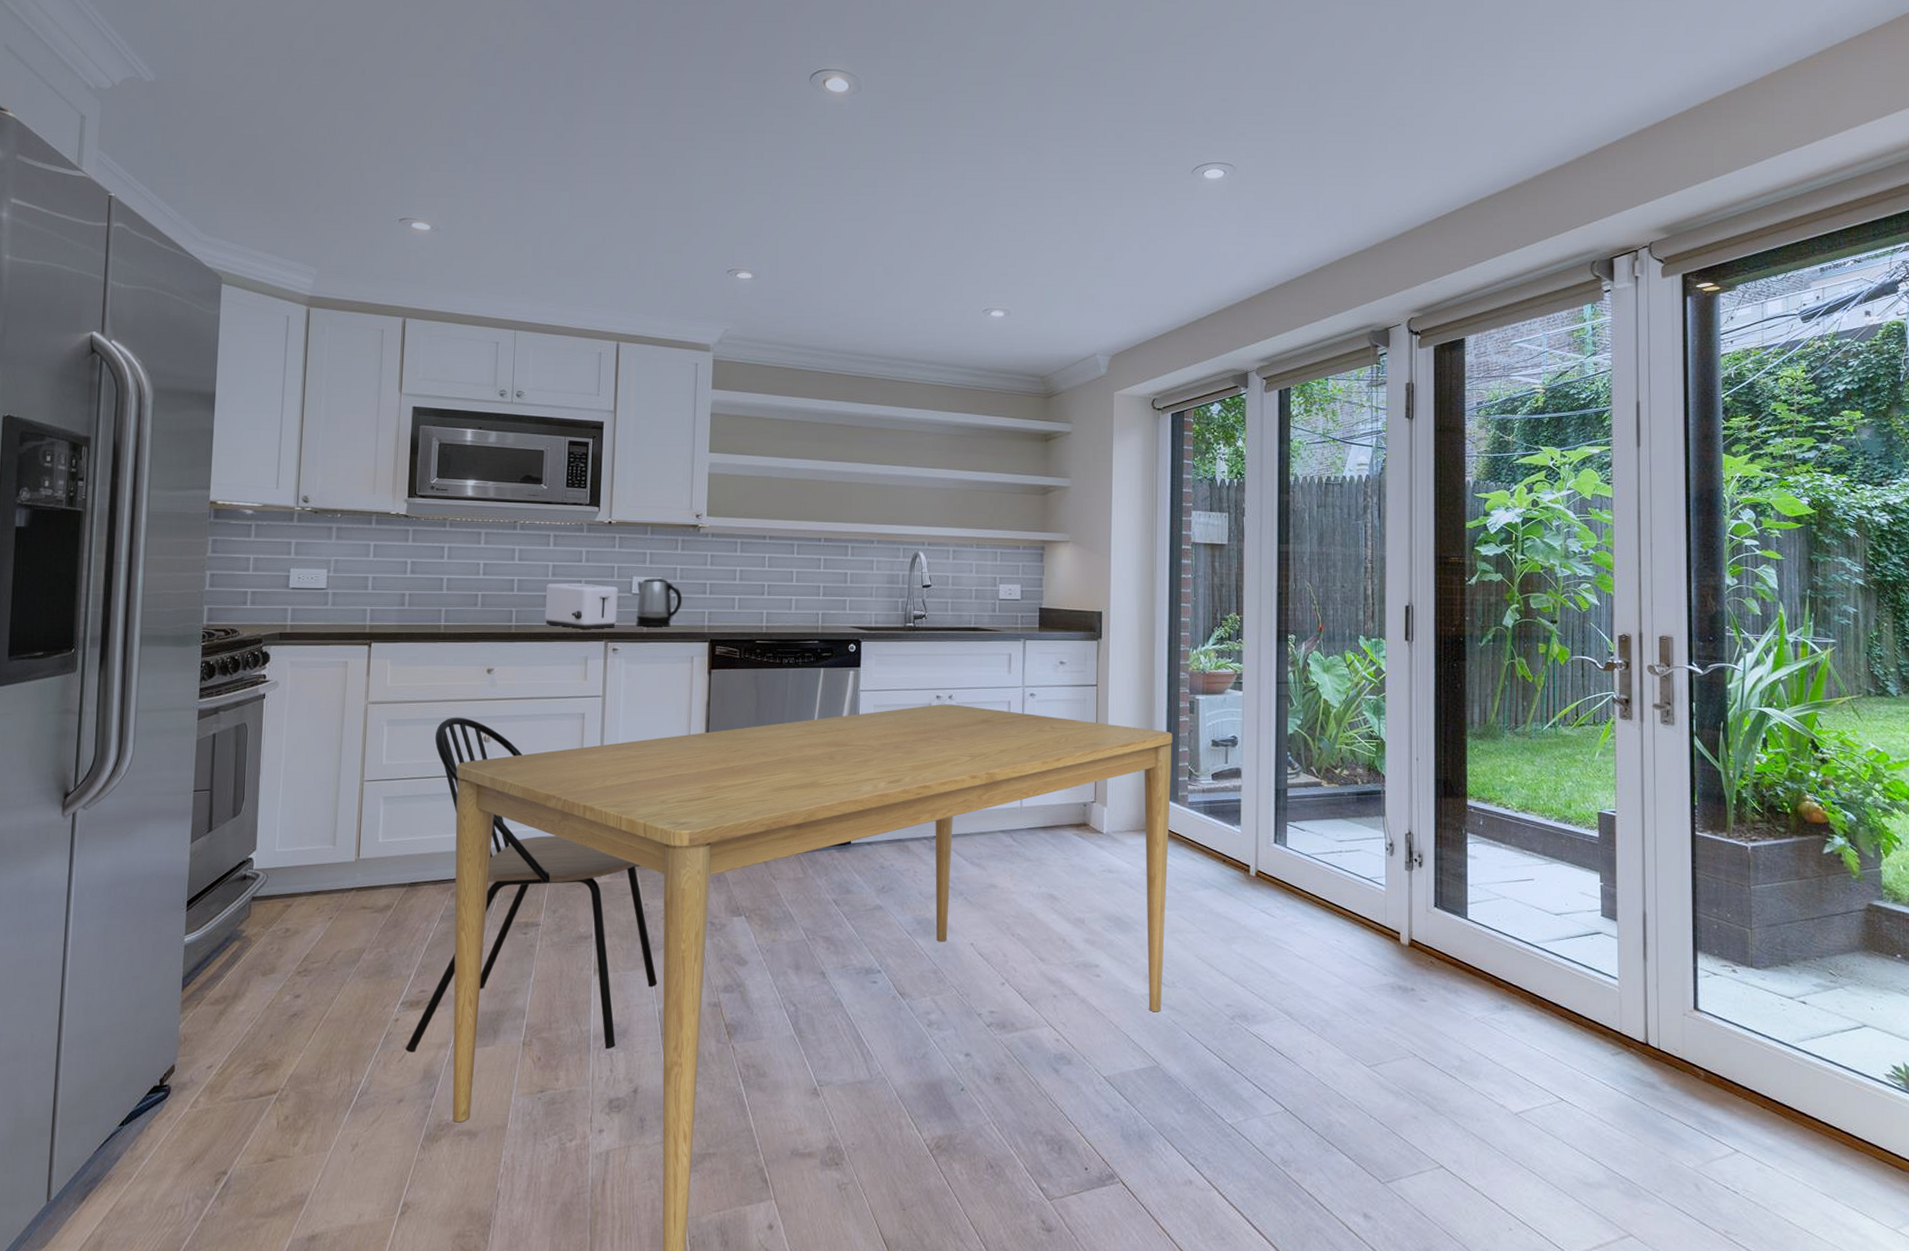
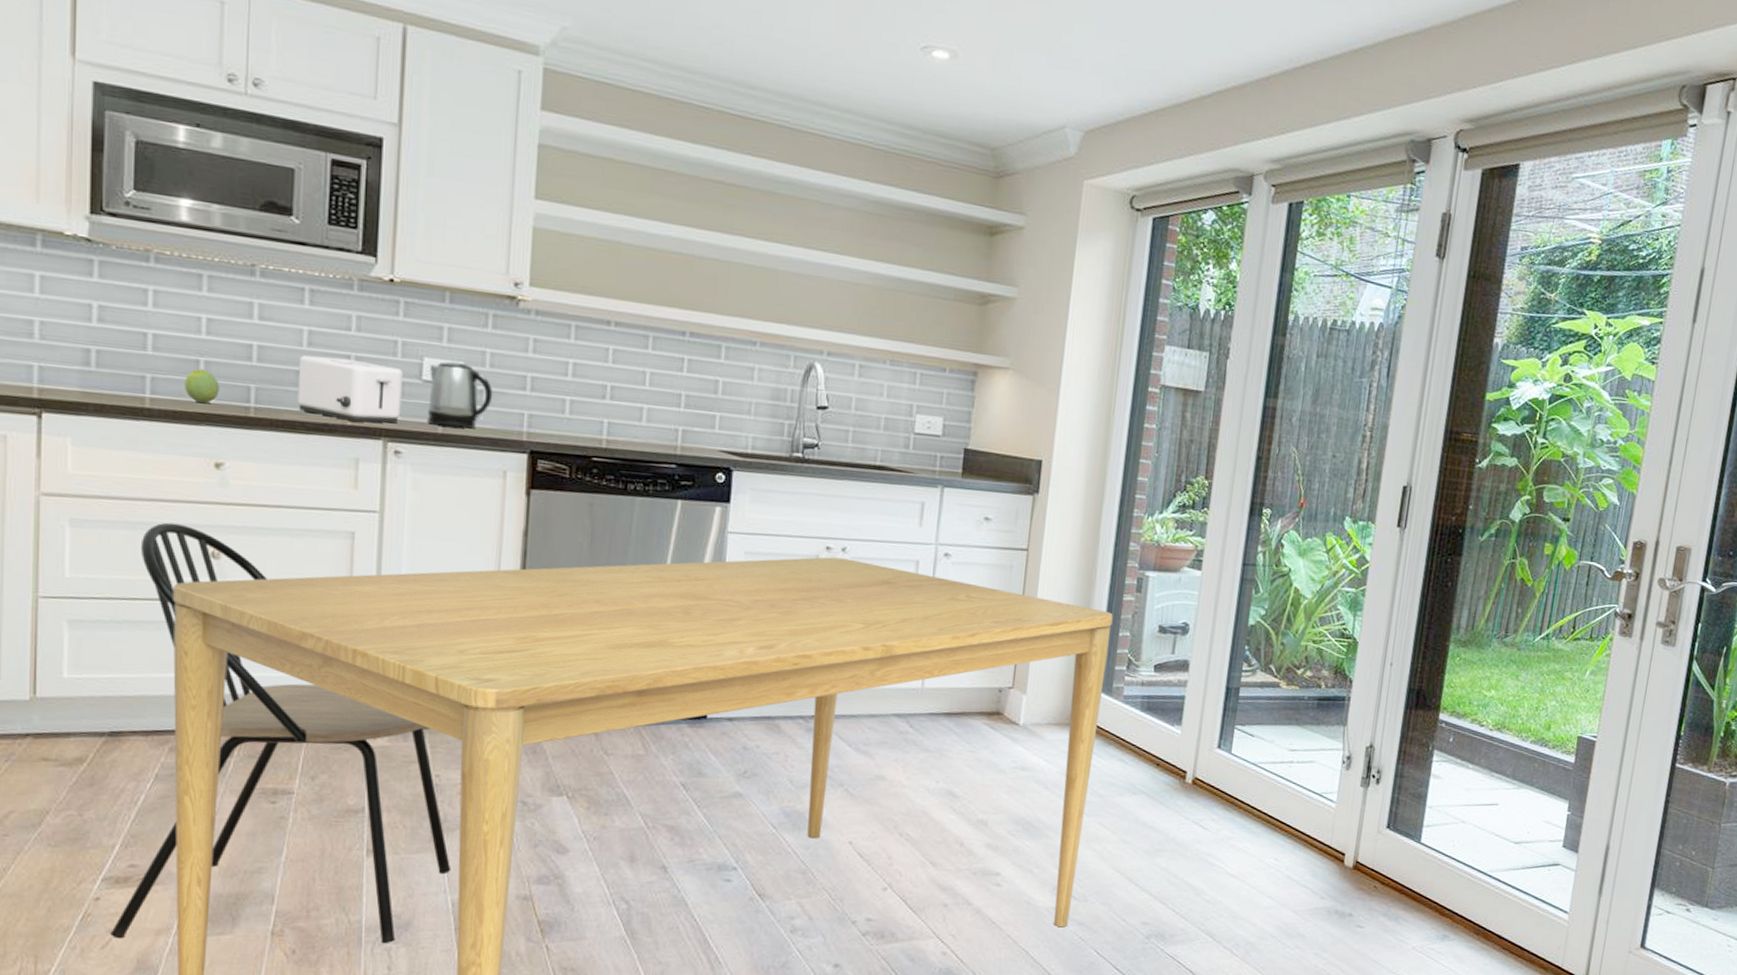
fruit: none [468,600,491,626] -> present [185,368,219,404]

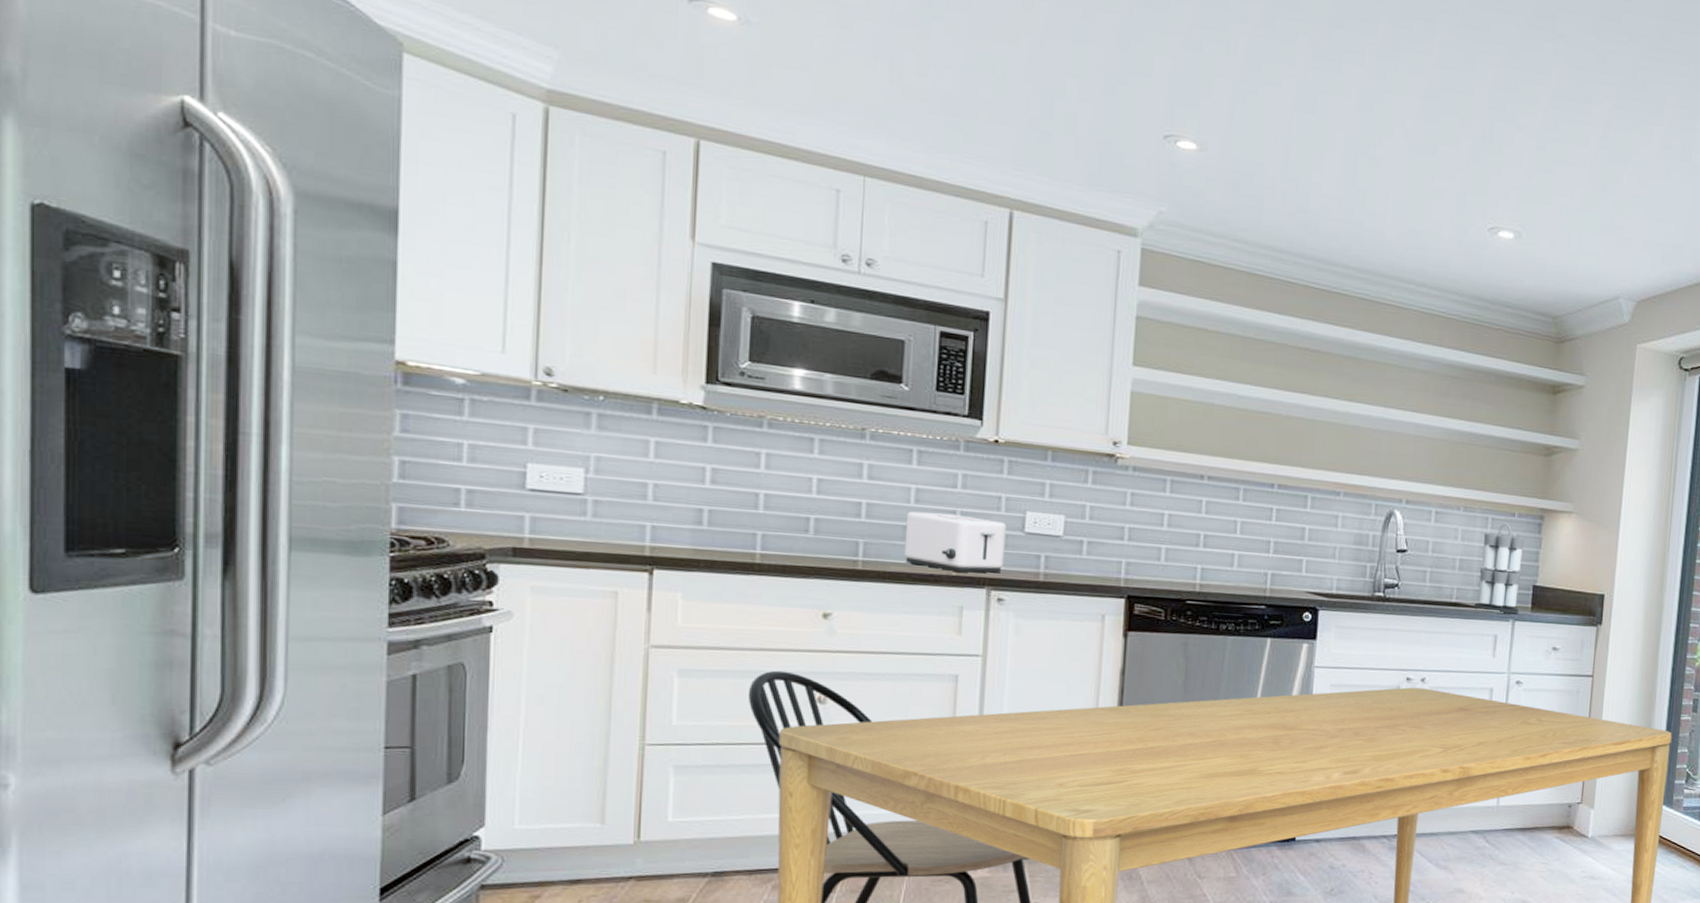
fruit: present [185,368,219,404] -> none [795,525,829,559]
kettle: present [427,361,493,429] -> none [1029,514,1093,577]
spice rack: none [899,379,957,480] -> present [1474,523,1525,614]

